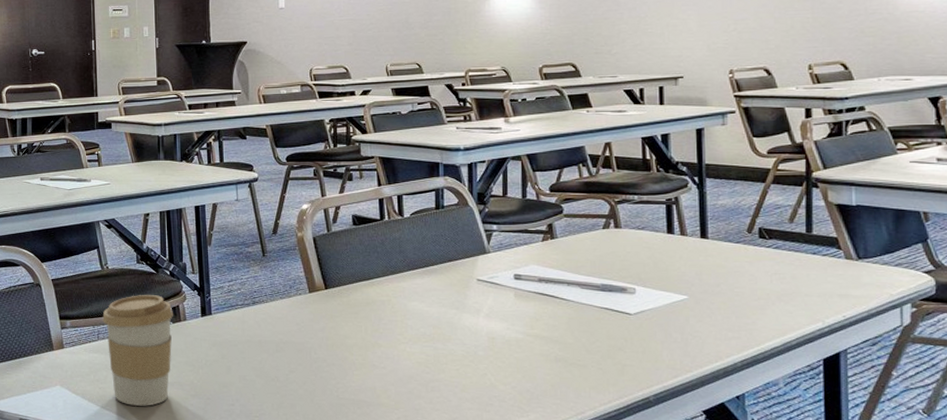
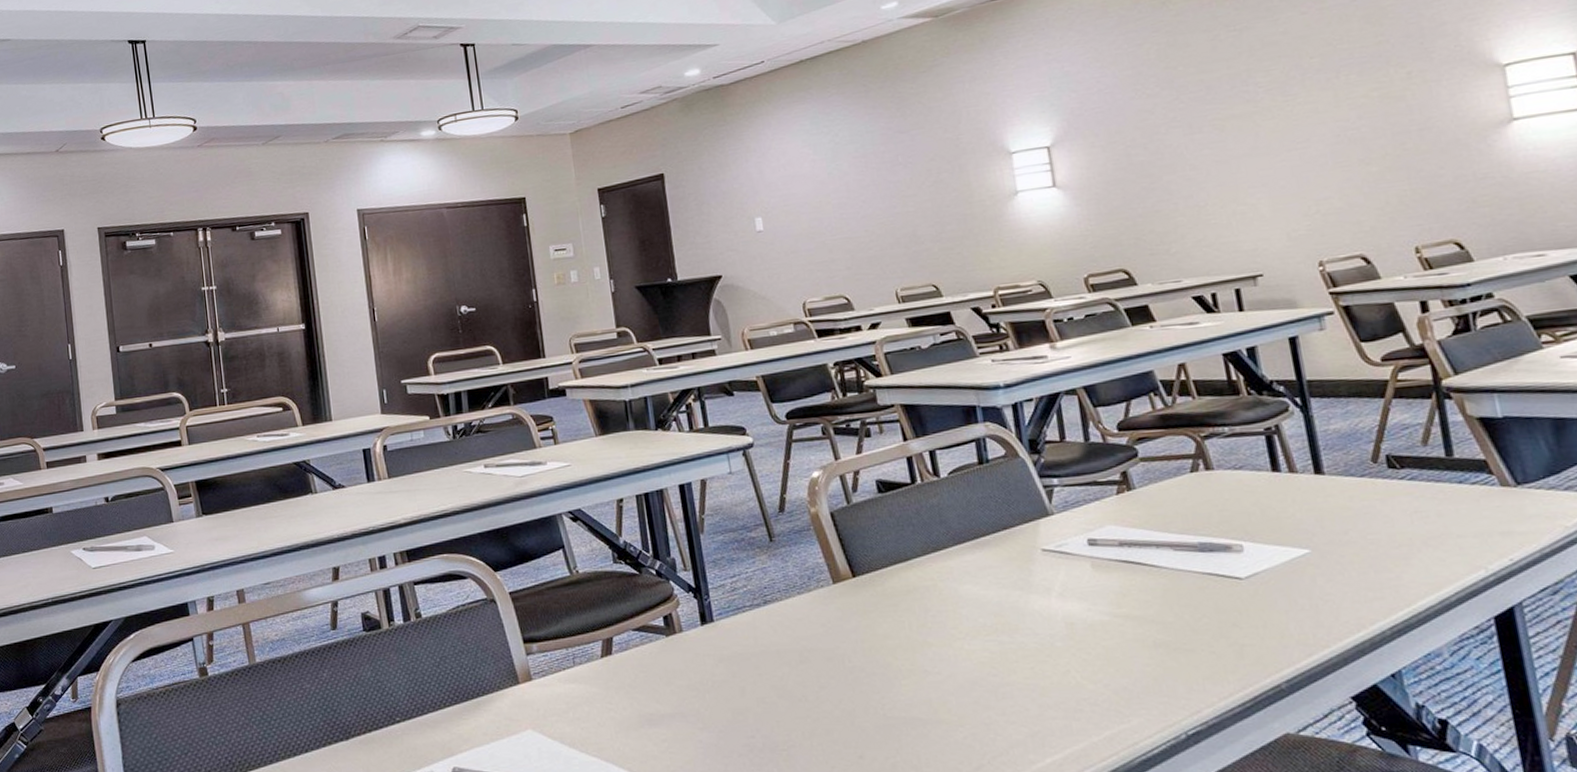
coffee cup: present [102,294,173,406] -> none [576,601,670,748]

